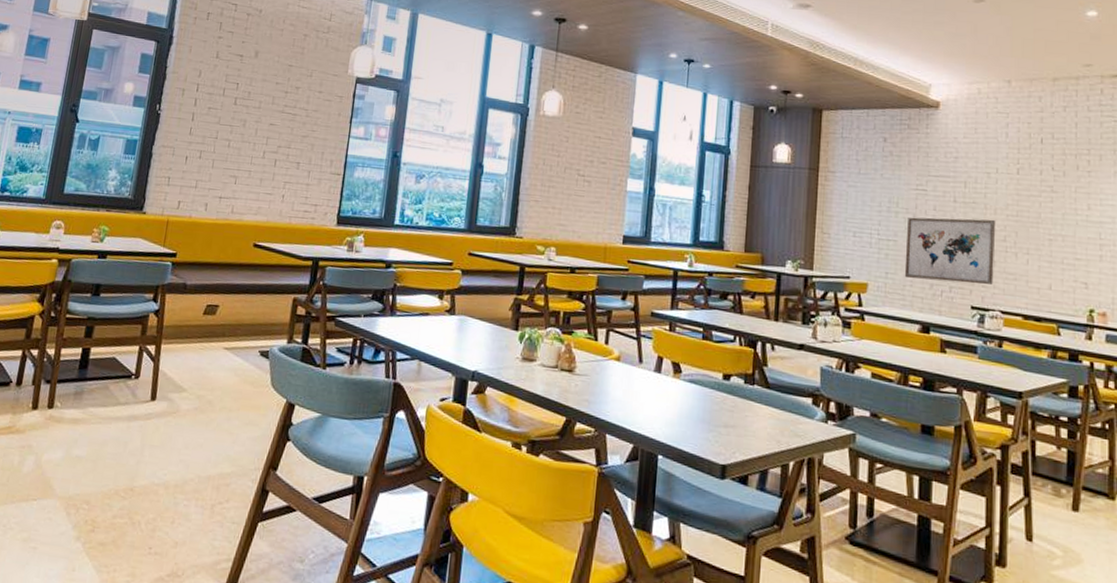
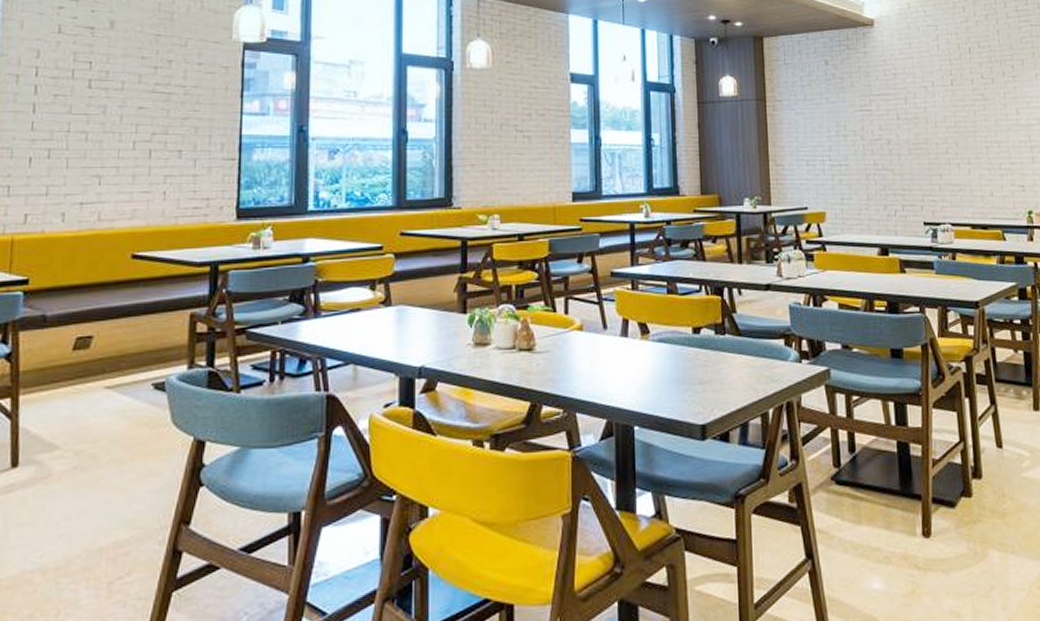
wall art: present [904,217,995,286] -> none [856,133,941,202]

